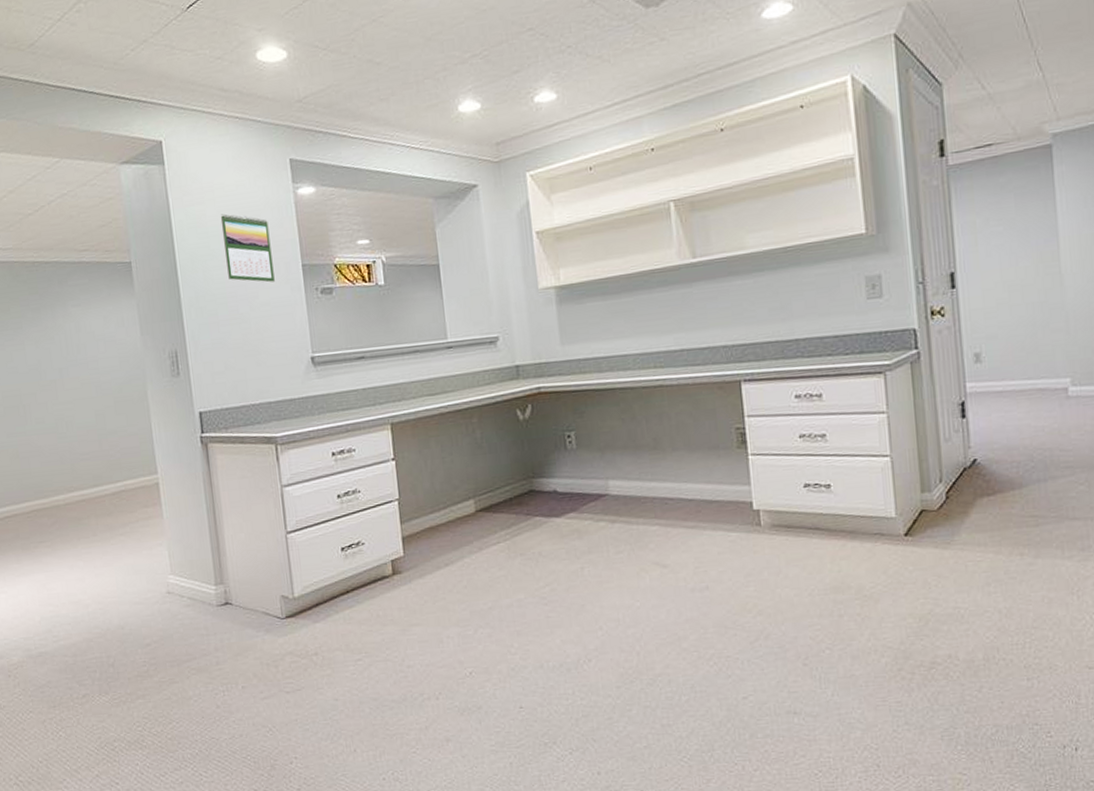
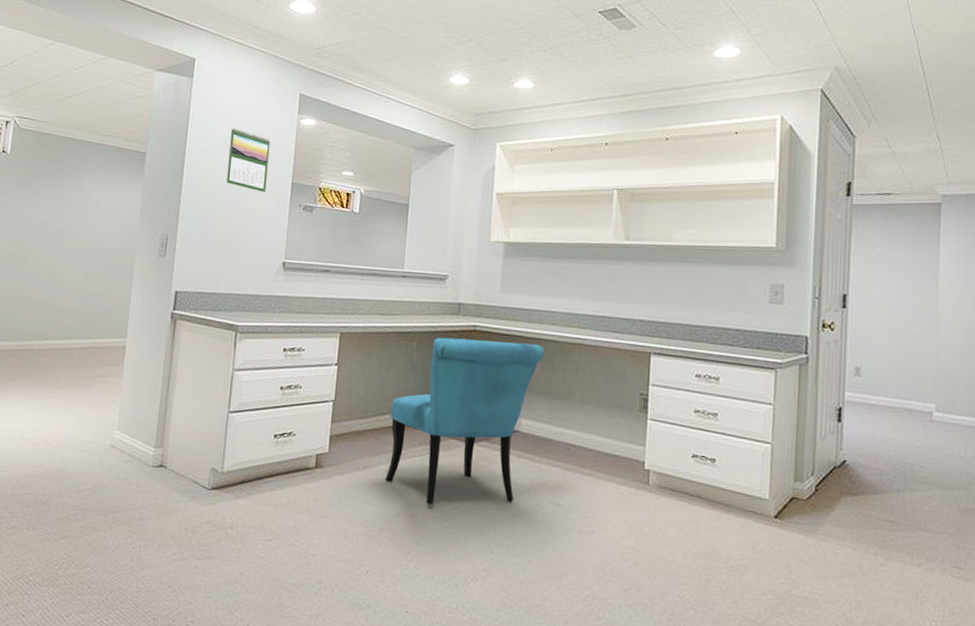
chair: none [462,395,622,592] -> present [385,337,545,506]

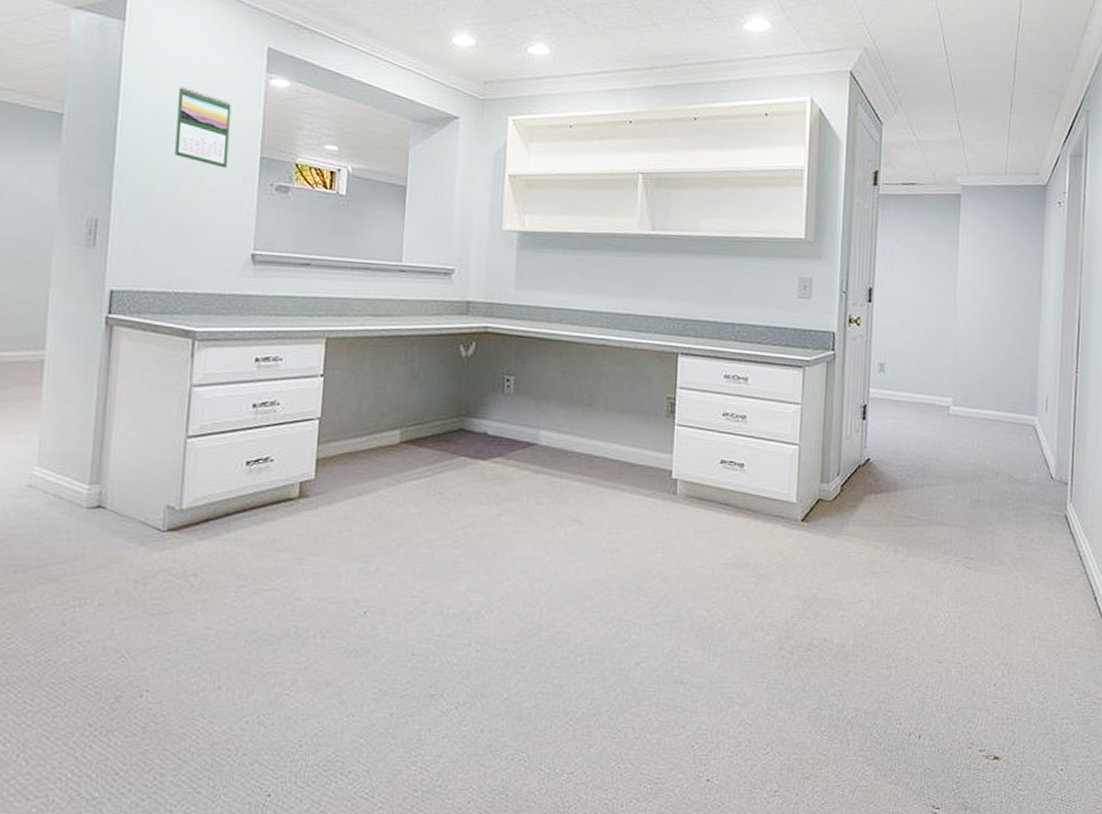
chair: present [385,337,545,506] -> none [384,341,565,533]

